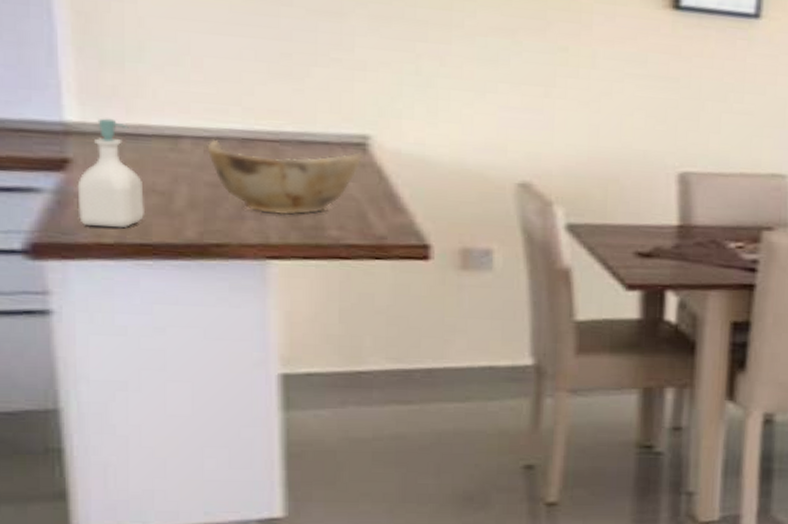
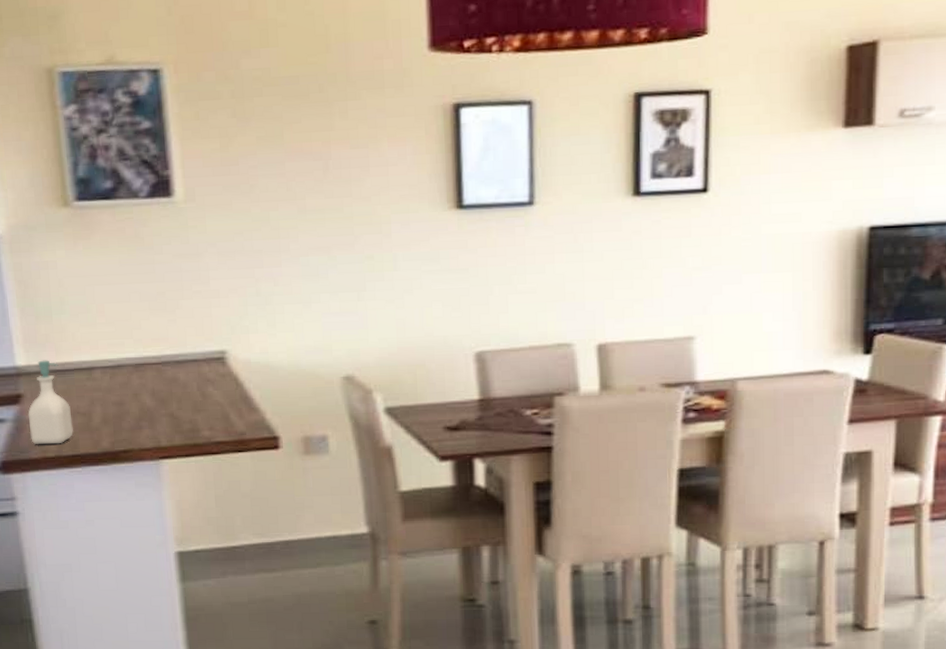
bowl: present [207,139,364,216] -> none [111,365,223,423]

